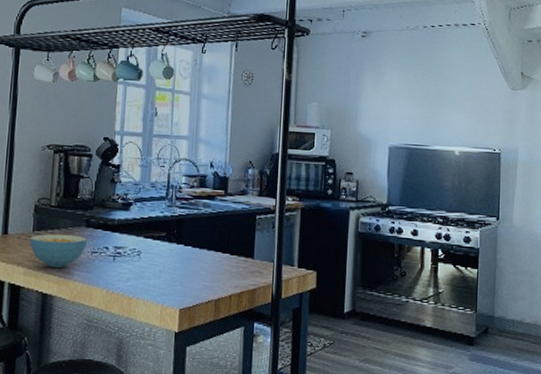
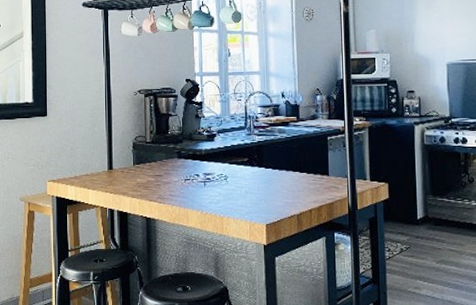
cereal bowl: present [29,234,88,268] -> none [131,165,181,196]

